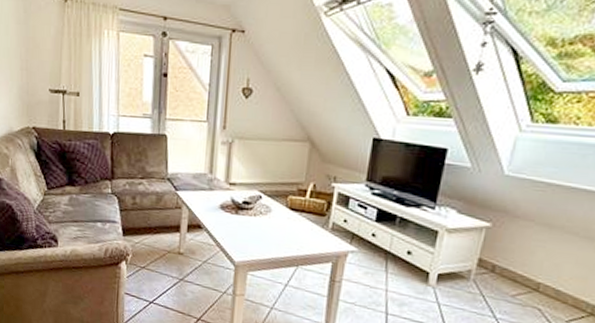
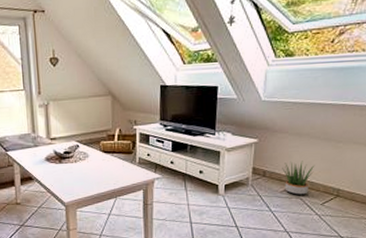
potted plant: none [518,258,566,305] -> present [282,160,315,195]

